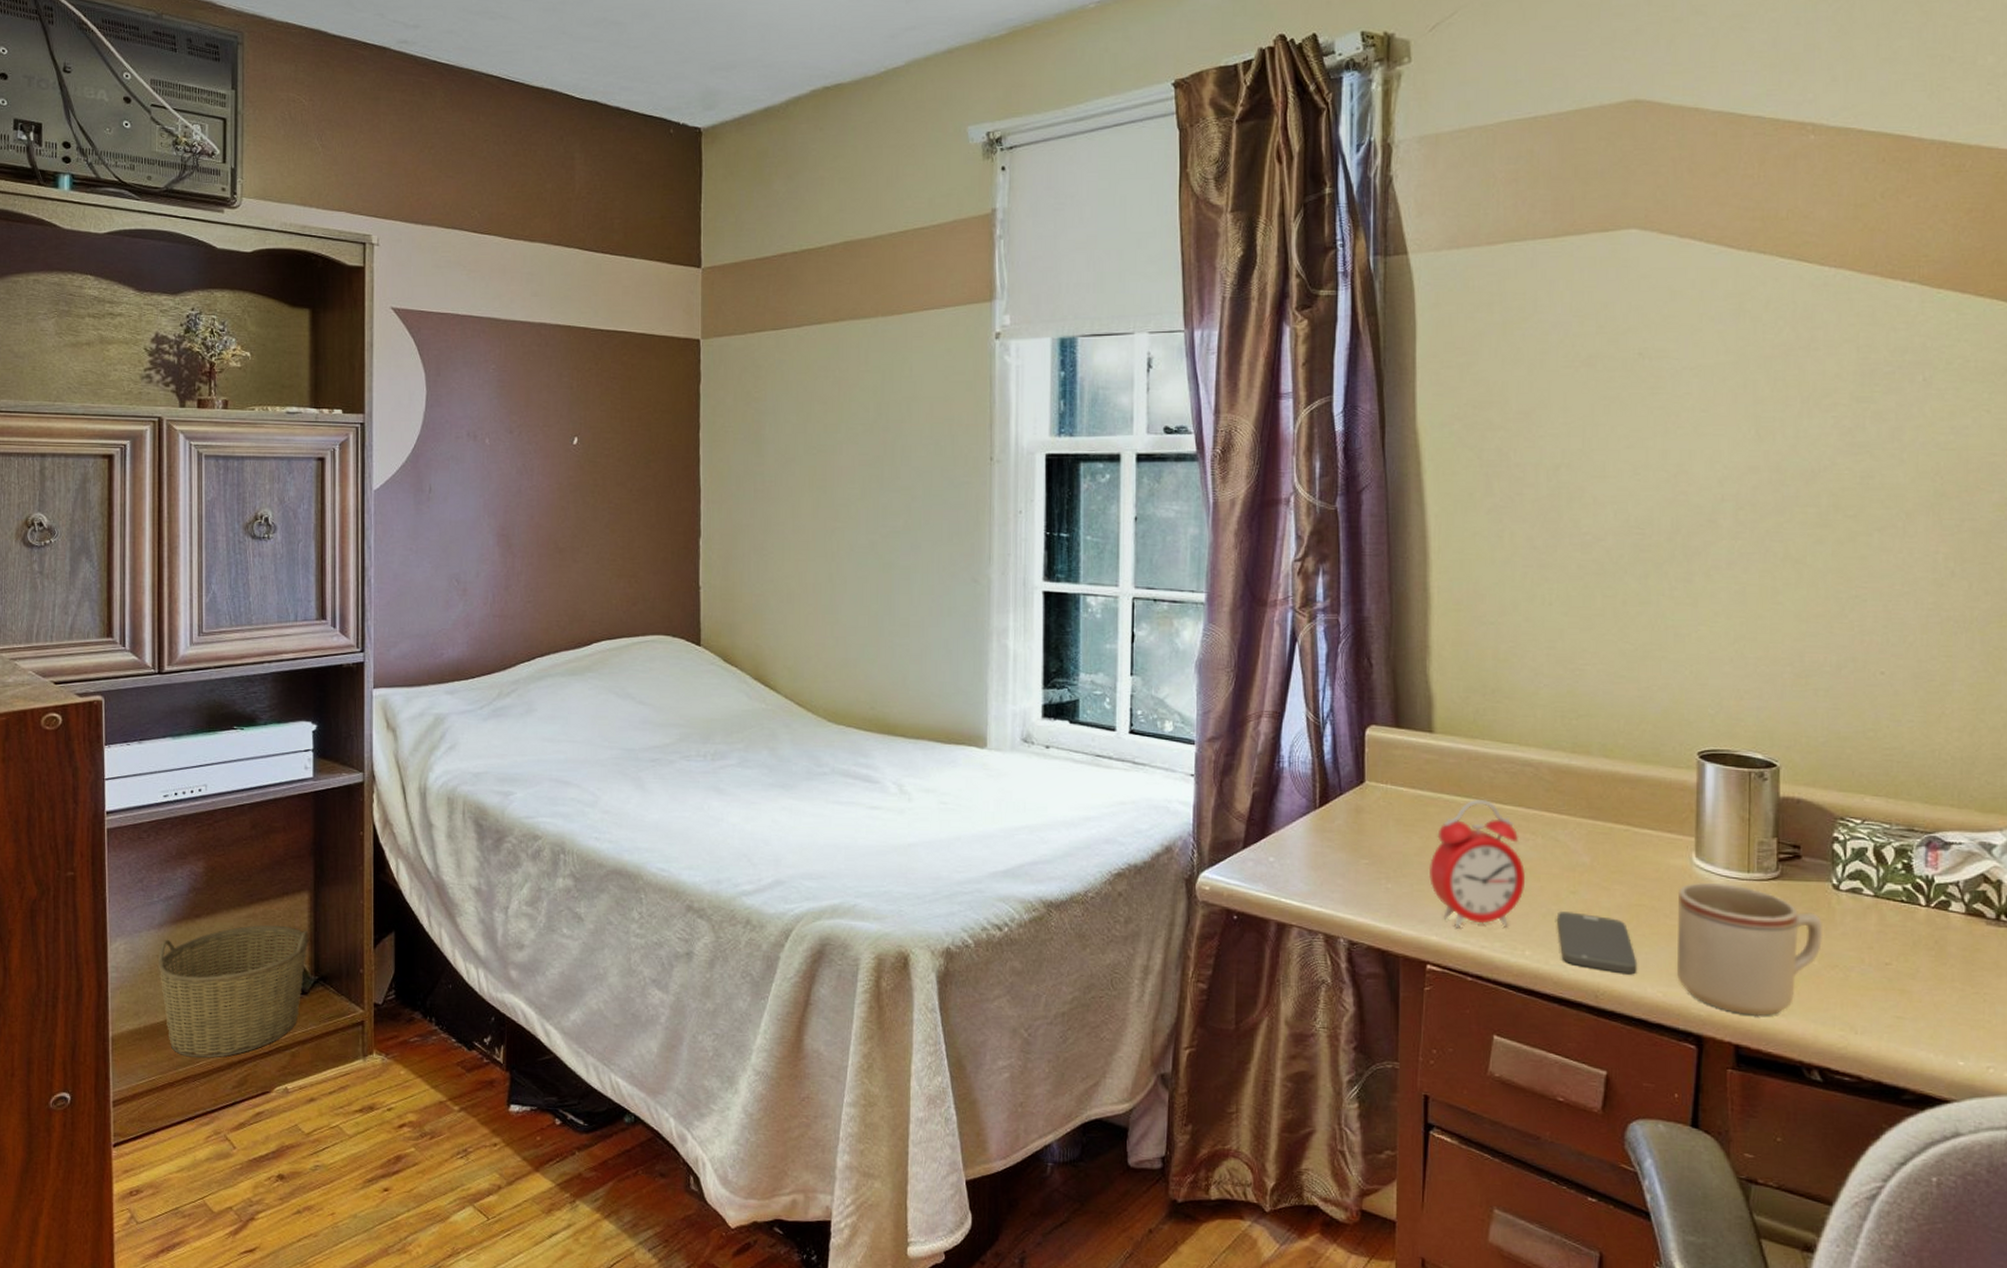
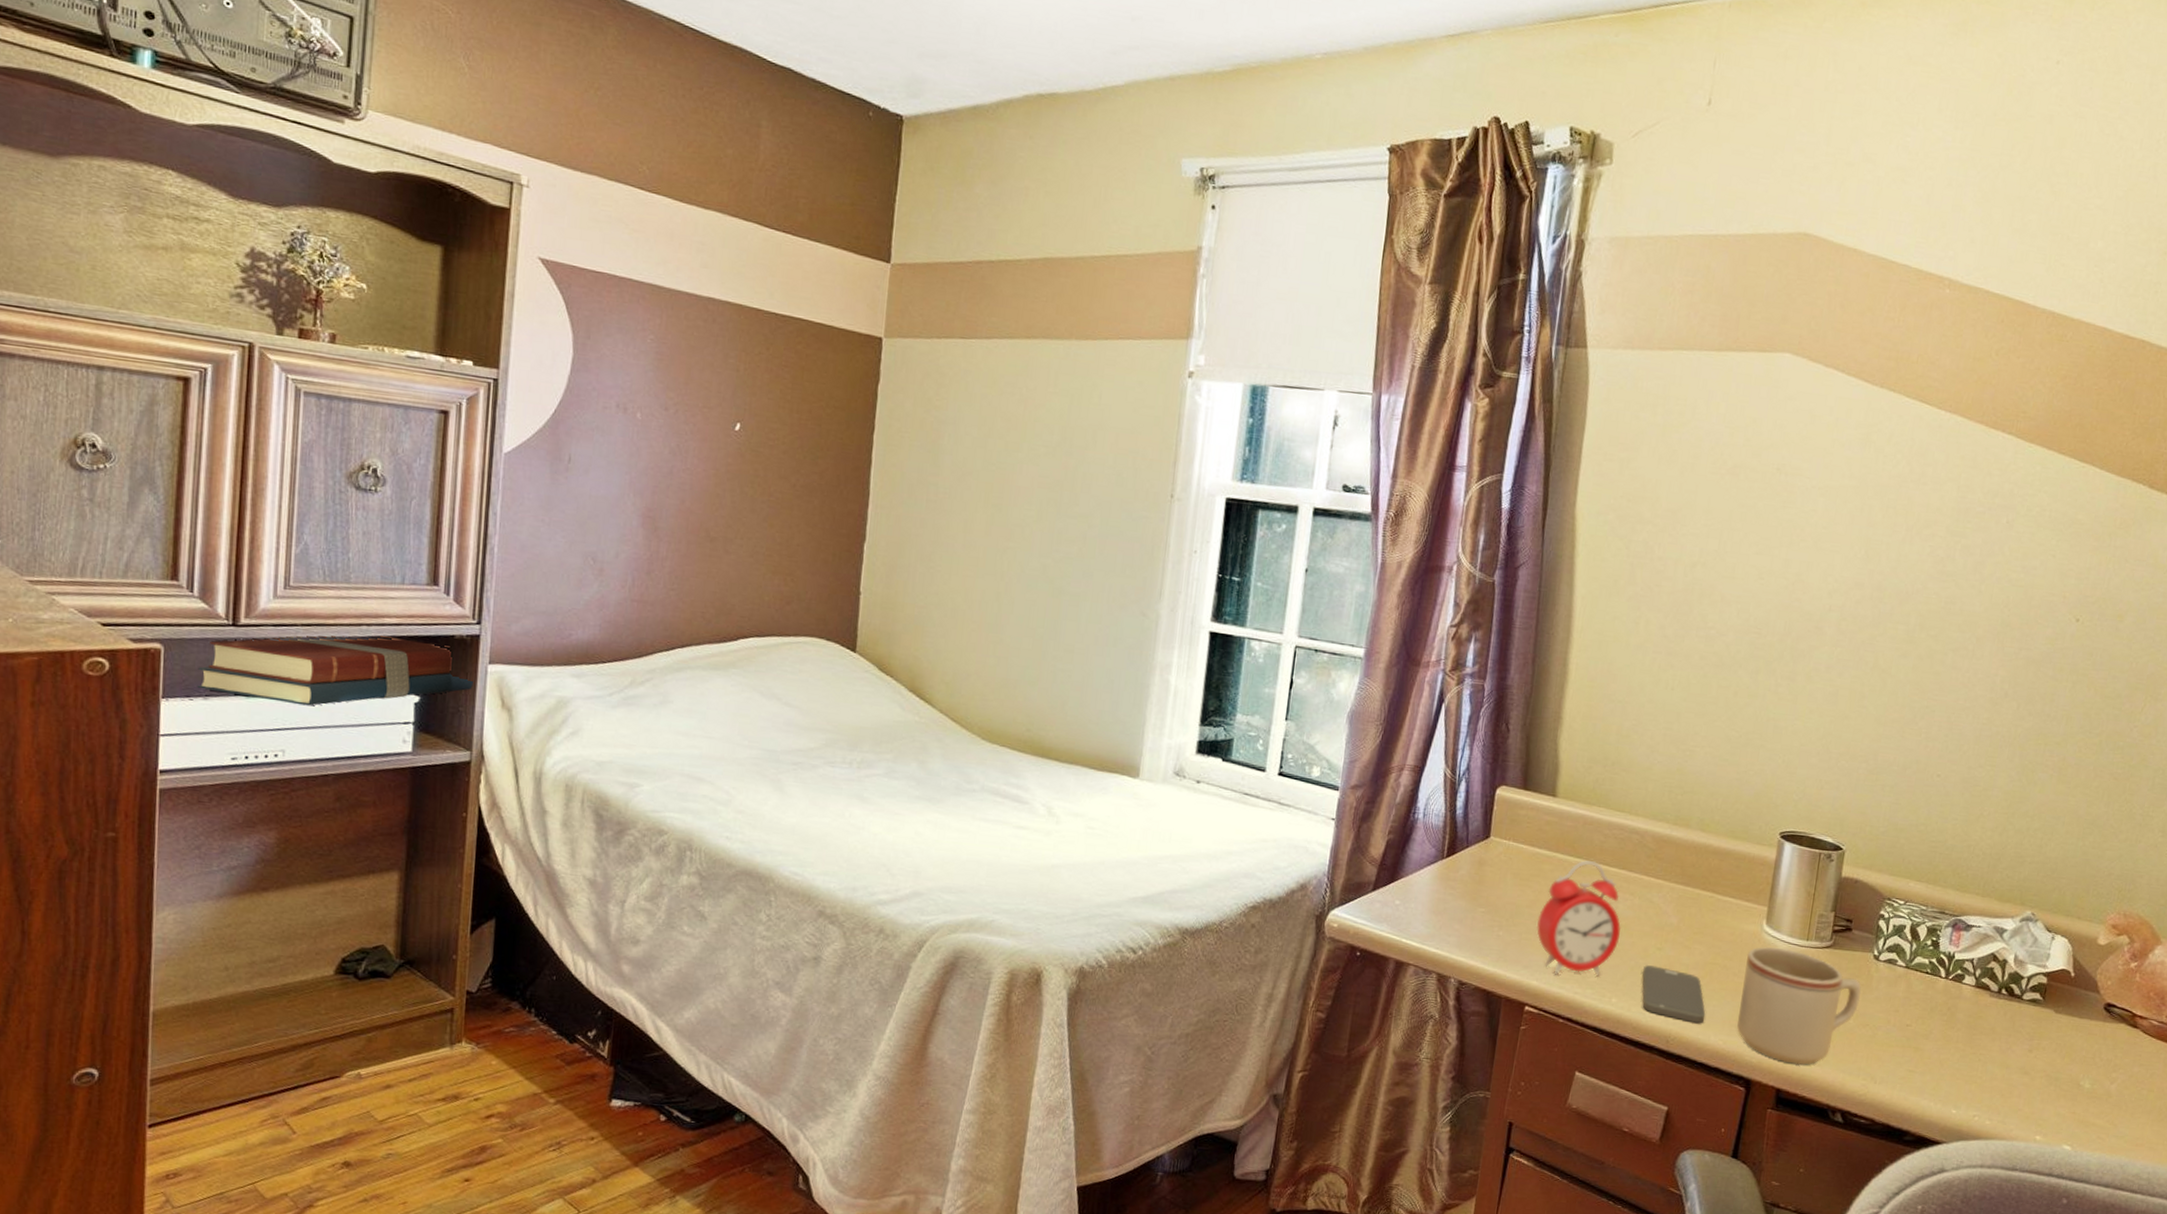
books: none [132,671,361,742] -> present [197,636,473,706]
basket: present [157,925,309,1059] -> none [213,903,396,1039]

